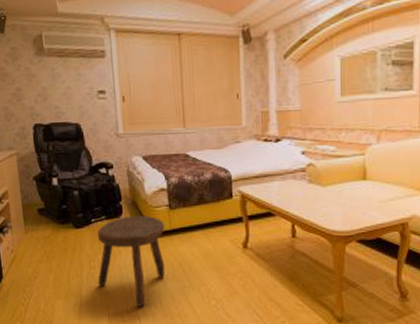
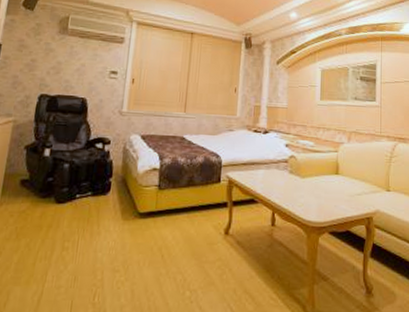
stool: present [97,215,166,306] -> none [67,193,151,297]

